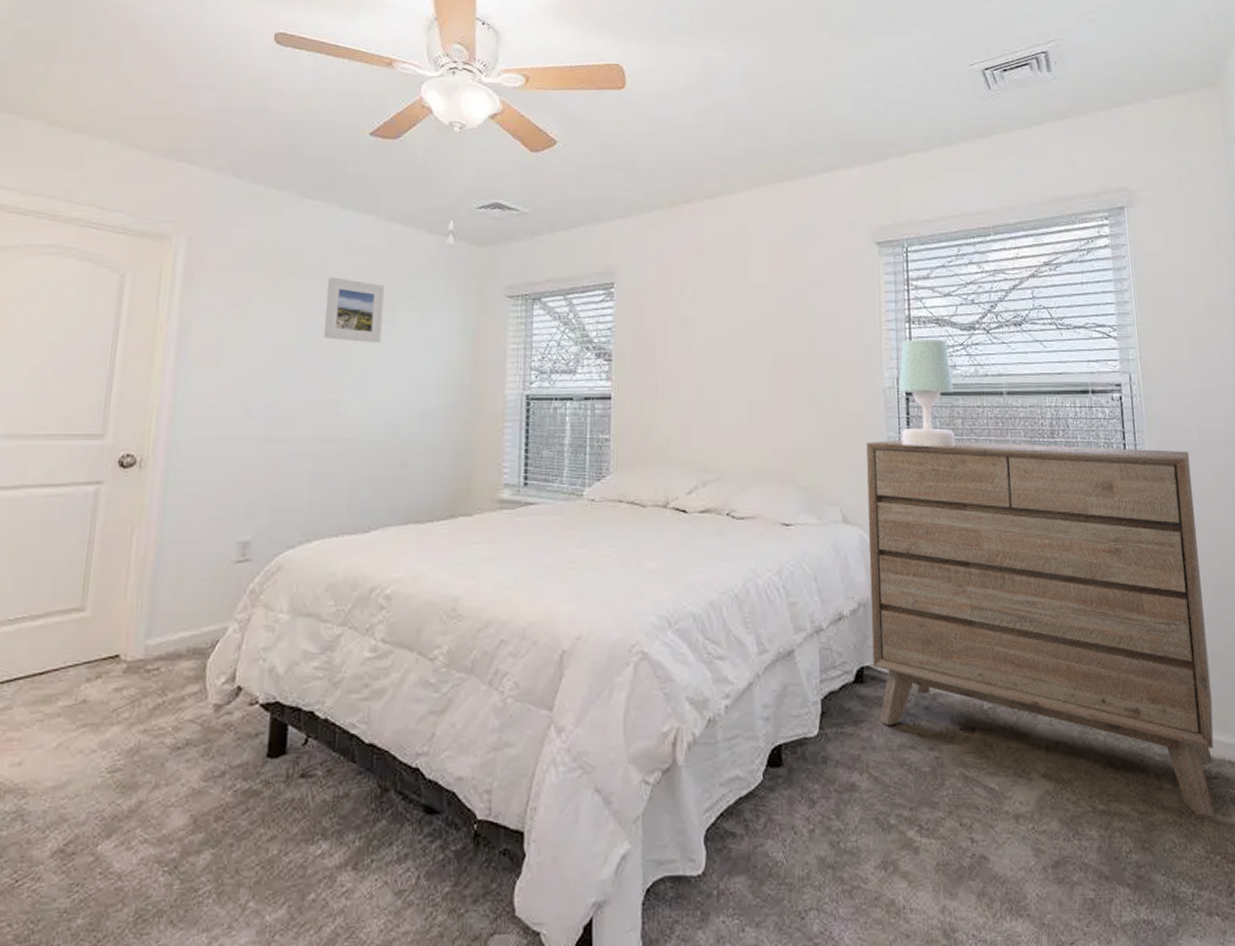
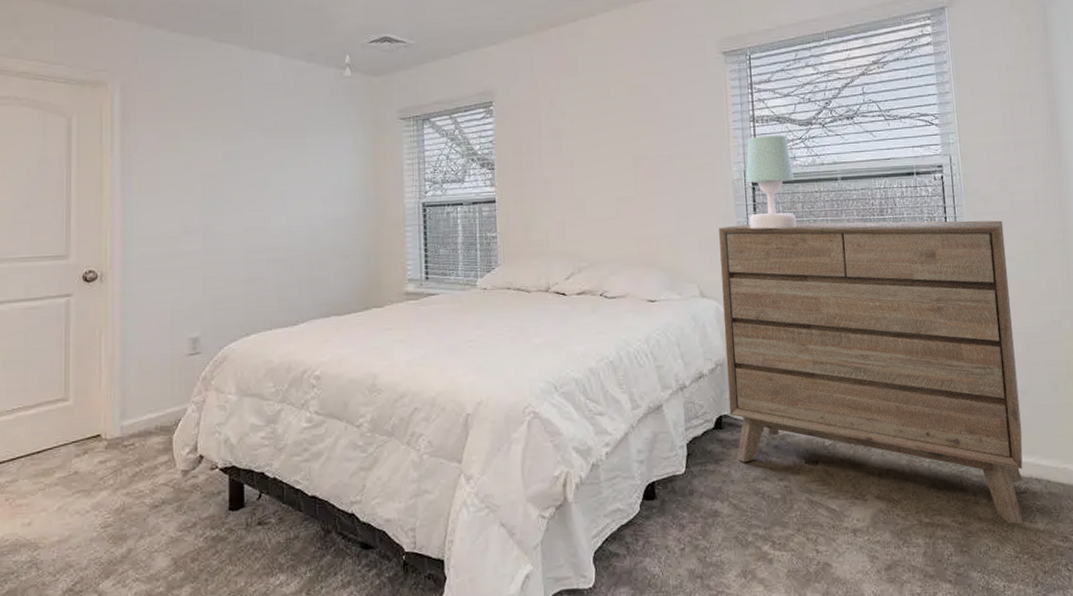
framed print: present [323,277,384,343] -> none [244,110,294,165]

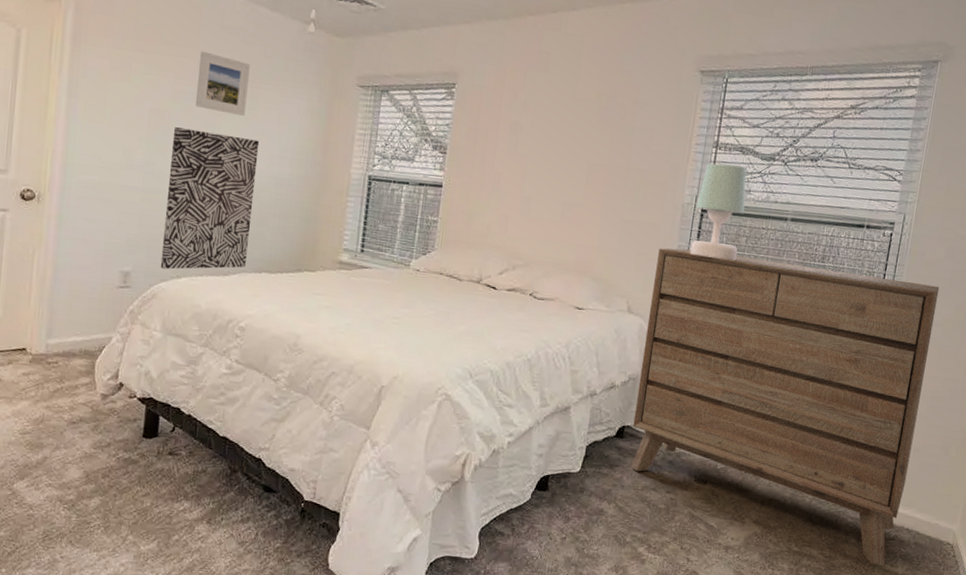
wall art: none [227,185,314,329] -> present [160,127,260,270]
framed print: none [244,110,294,165] -> present [195,51,250,116]

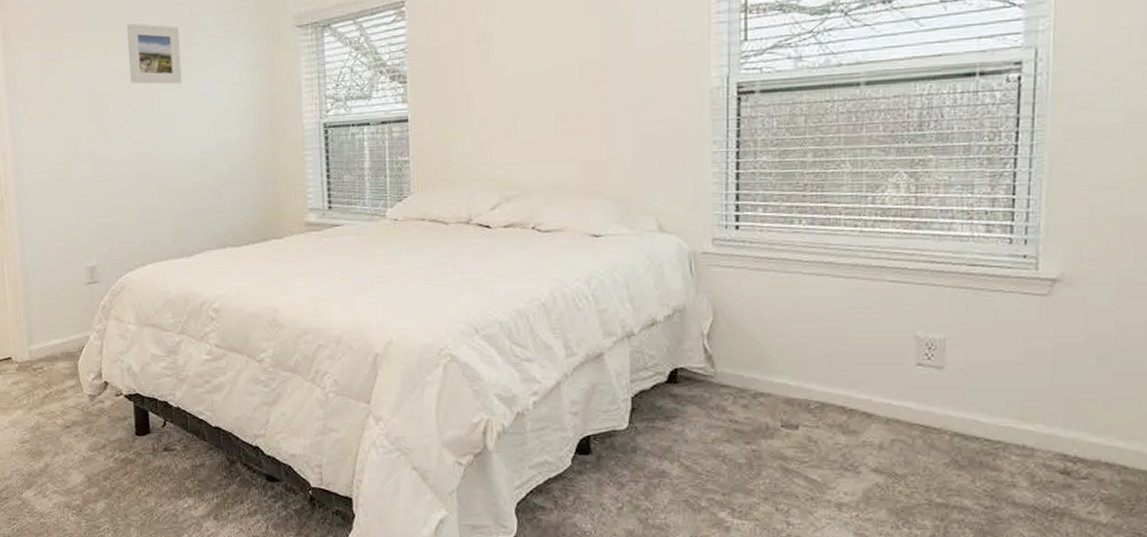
wall art: present [160,127,260,270] -> none [114,106,209,258]
dresser: present [631,248,940,566] -> none [686,135,1107,514]
table lamp: present [690,163,747,261] -> none [728,28,798,150]

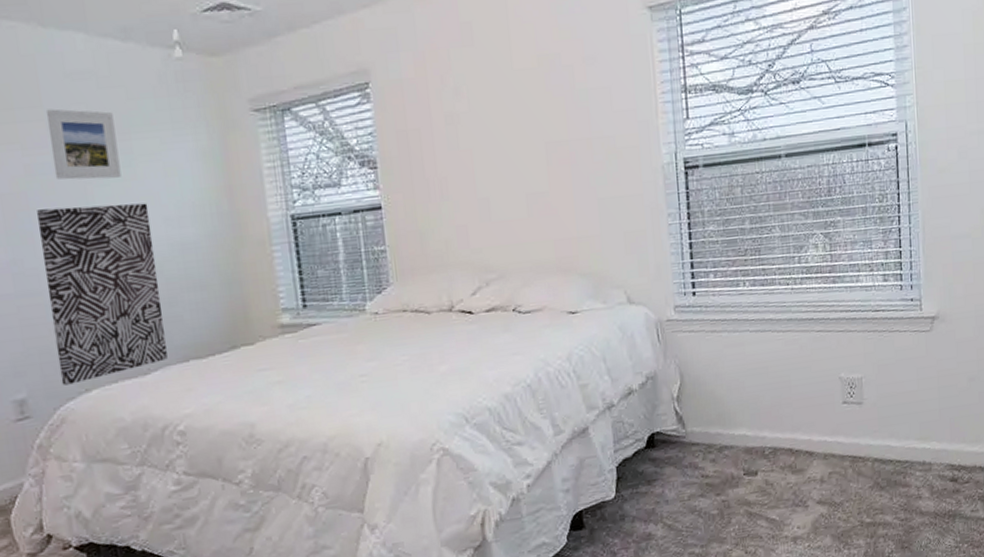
wall art: none [114,106,209,258] -> present [37,203,168,386]

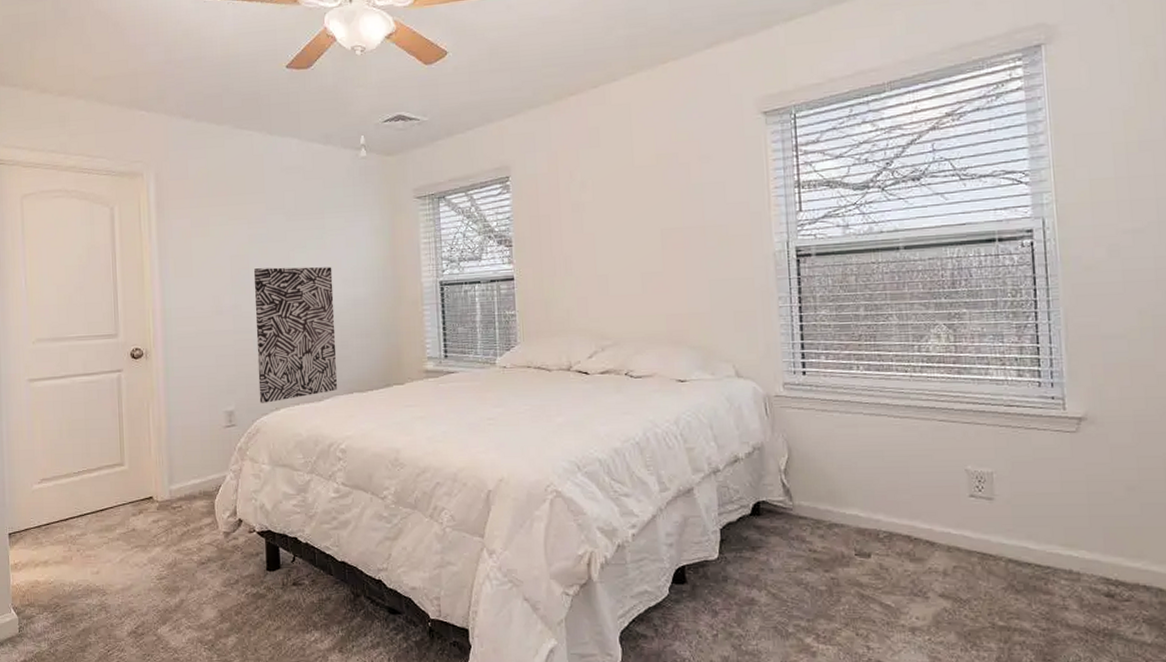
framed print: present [45,108,122,180] -> none [266,194,315,247]

